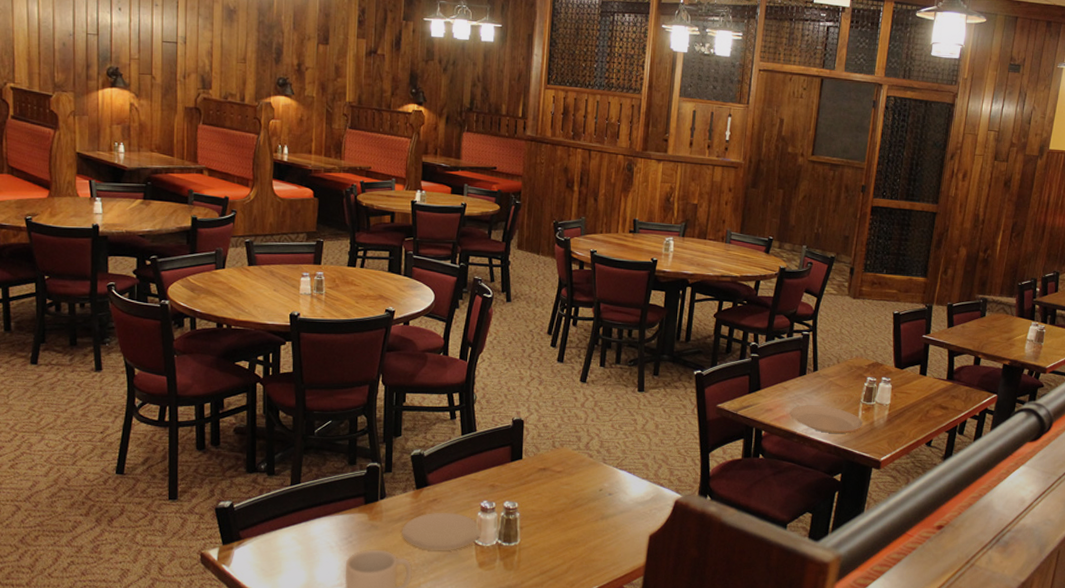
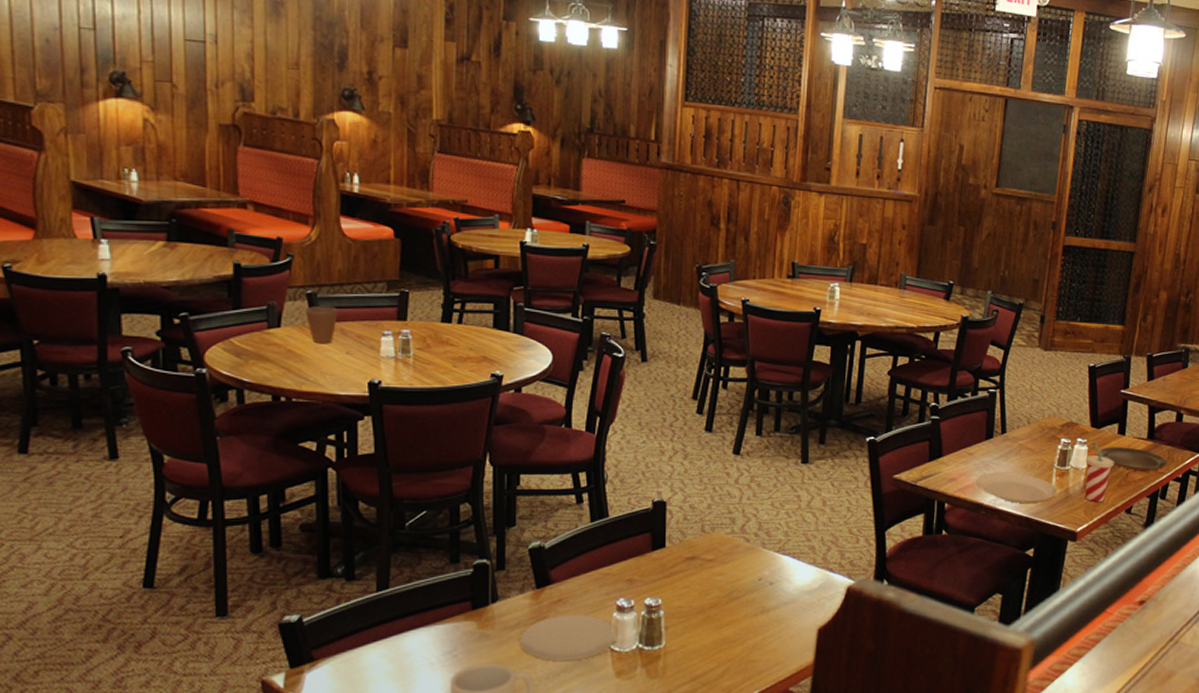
cup: none [244,252,268,283] -> present [306,306,338,344]
beverage cup: none [889,381,916,435] -> present [1085,442,1114,502]
plate: none [903,386,965,409] -> present [1101,447,1167,471]

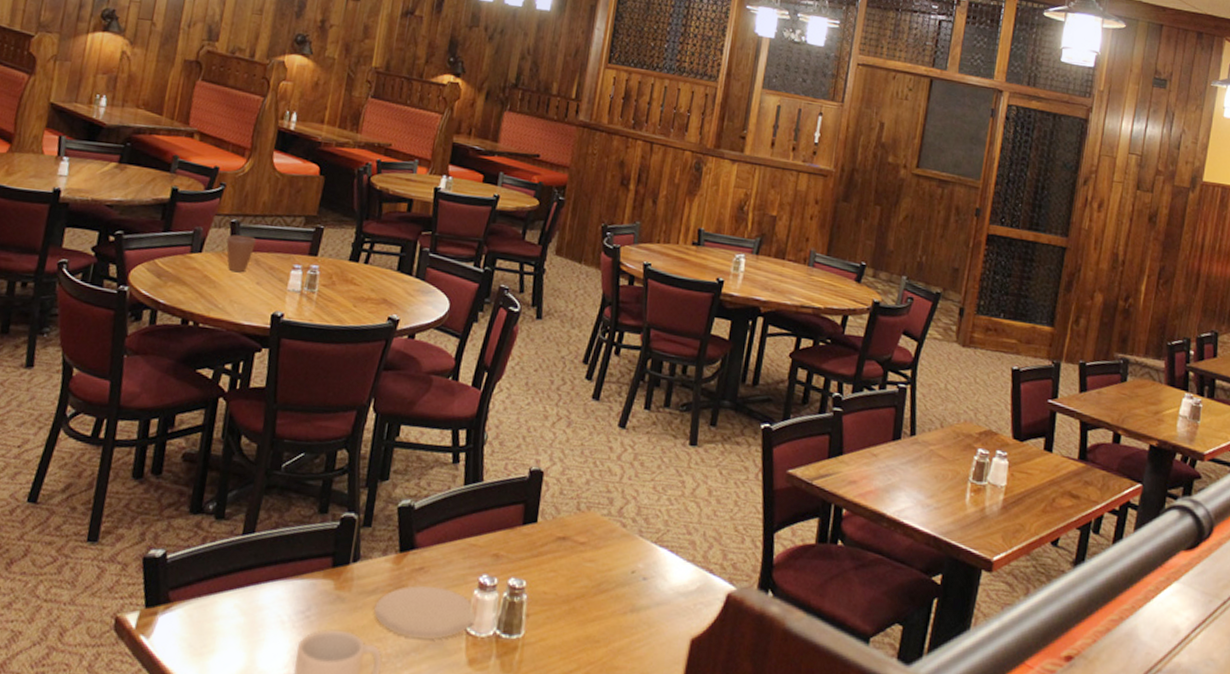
plate: present [977,472,1056,503] -> none [880,479,971,521]
beverage cup: present [1085,442,1114,502] -> none [1004,457,1039,528]
plate: present [1101,447,1167,471] -> none [1023,464,1102,498]

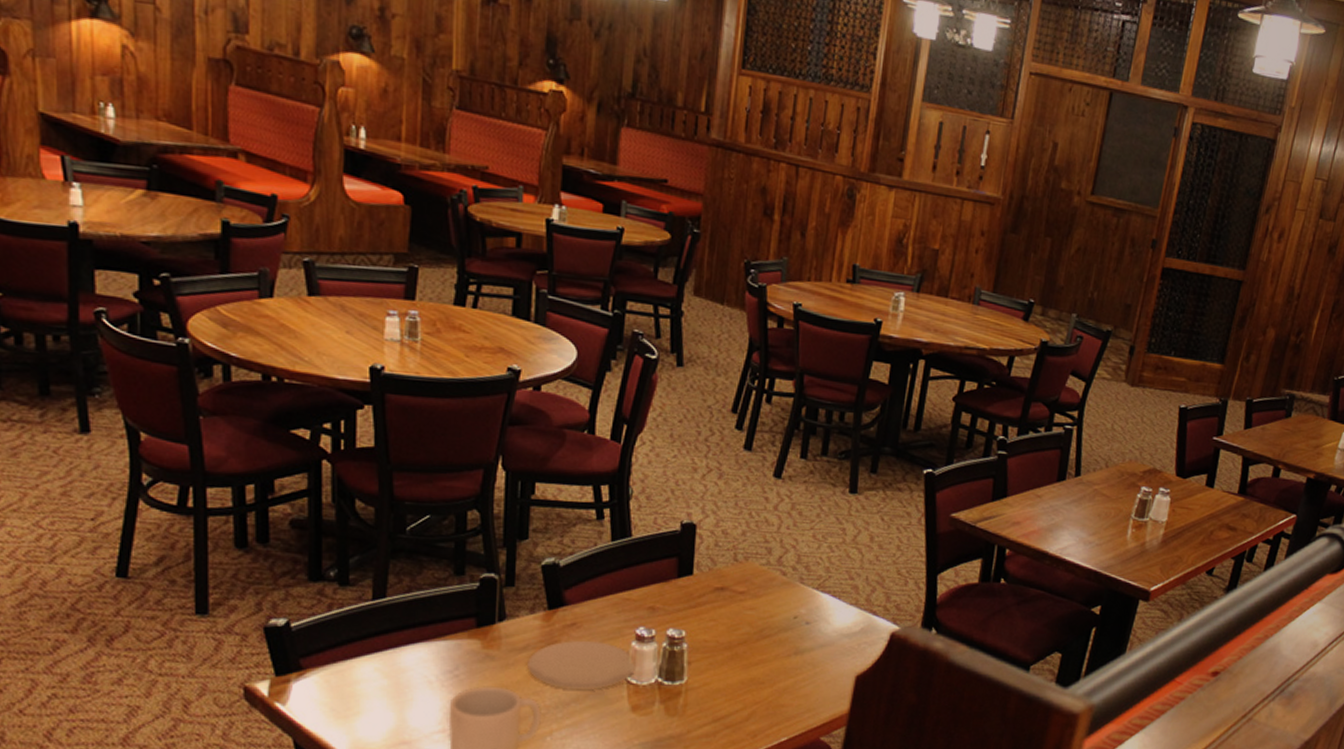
cup: present [226,234,256,273] -> none [302,276,338,321]

